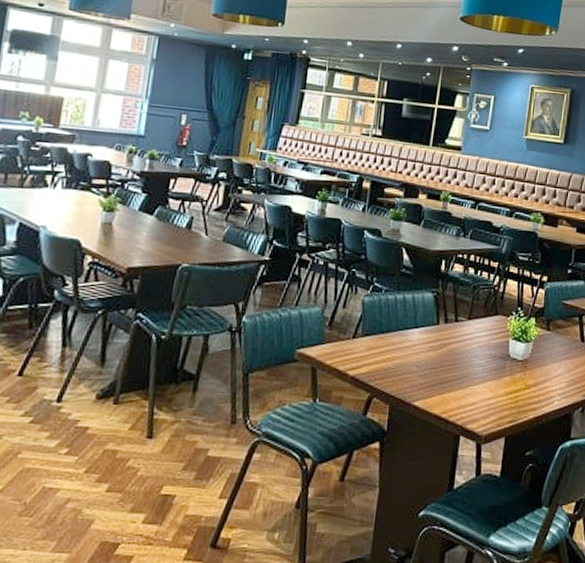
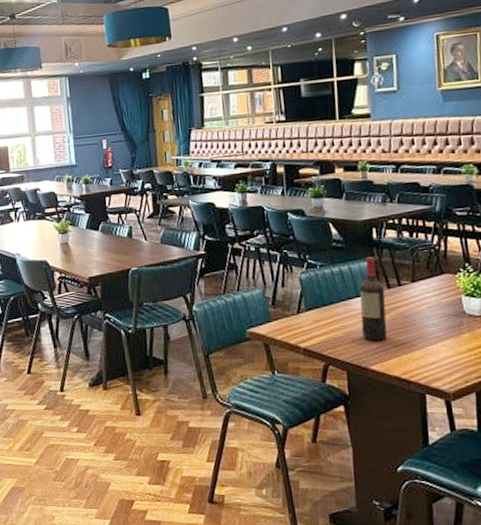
wine bottle: none [412,288,443,376] -> present [359,257,387,341]

